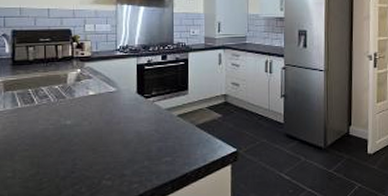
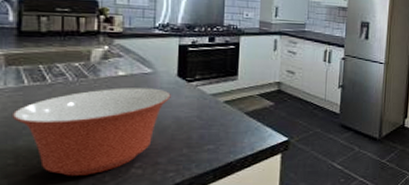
mixing bowl: none [9,105,132,187] -> present [11,88,171,176]

